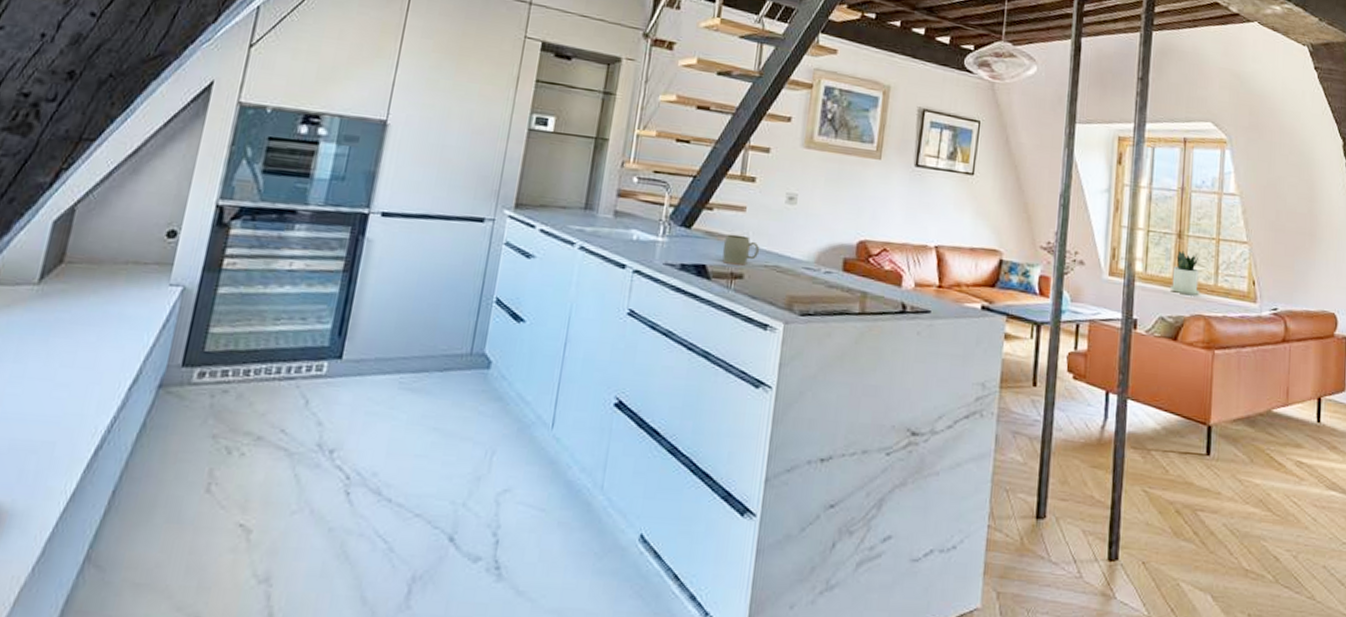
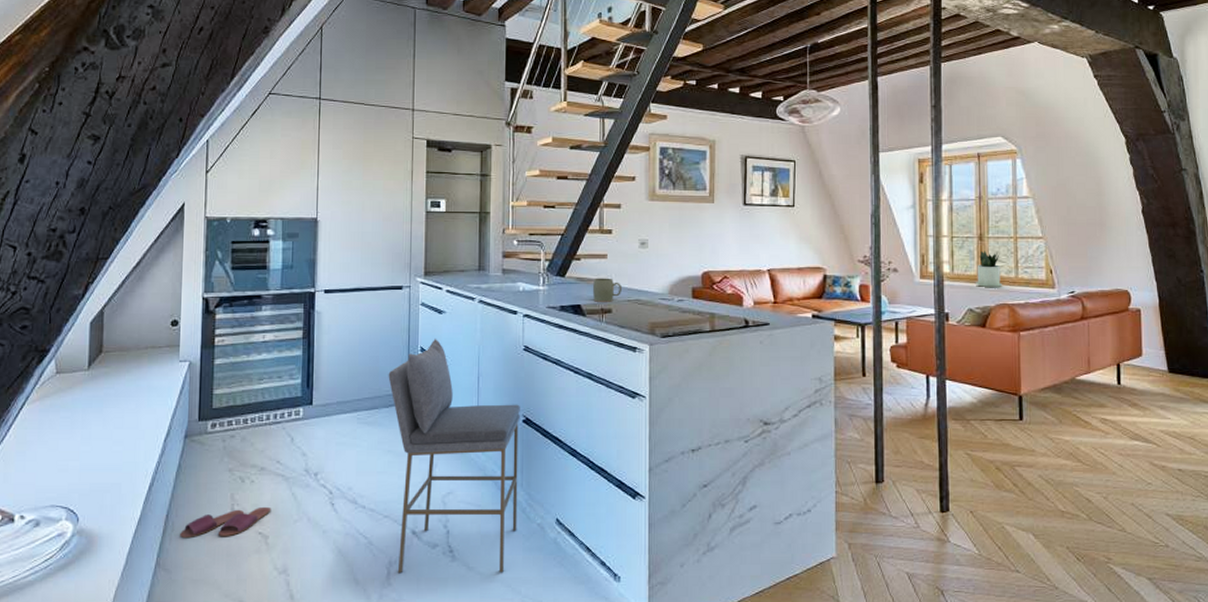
slippers: none [127,489,263,528] -> present [180,506,272,539]
bar stool: none [423,288,614,602] -> present [388,338,520,573]

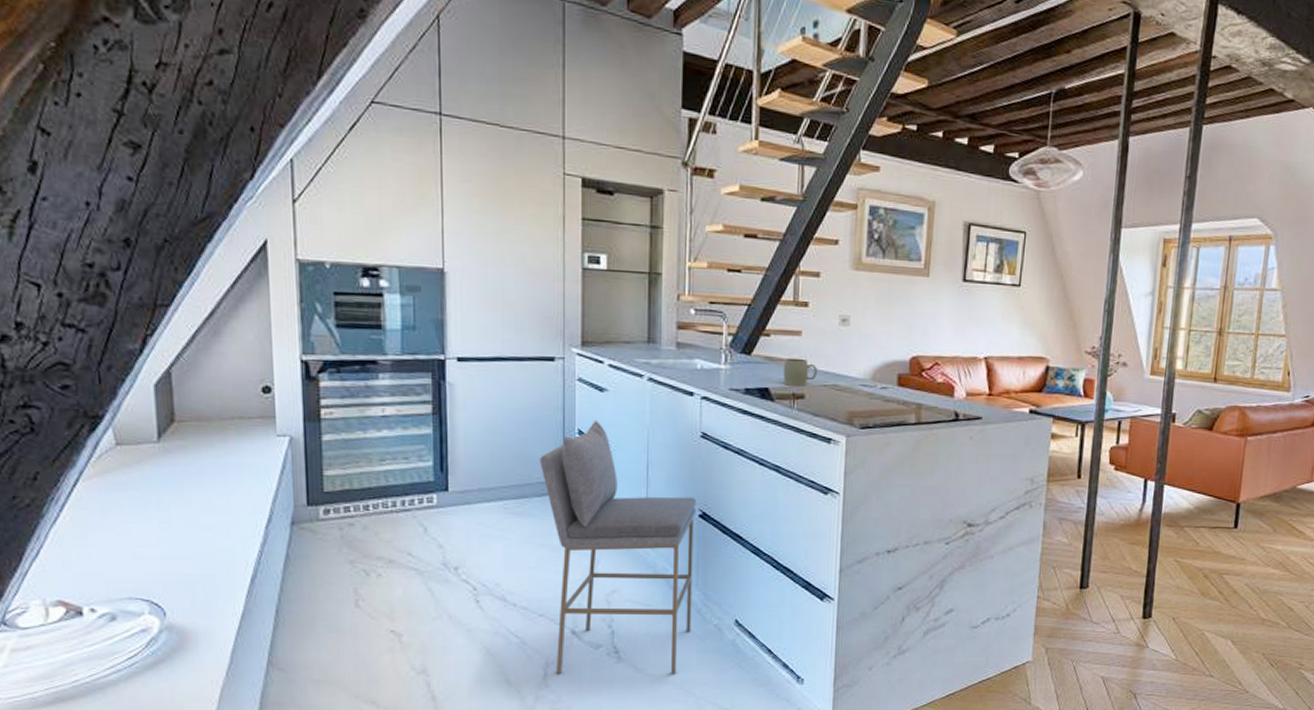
slippers: present [180,506,272,539] -> none [295,602,404,636]
planter: present [975,250,1003,288] -> none [1207,347,1238,389]

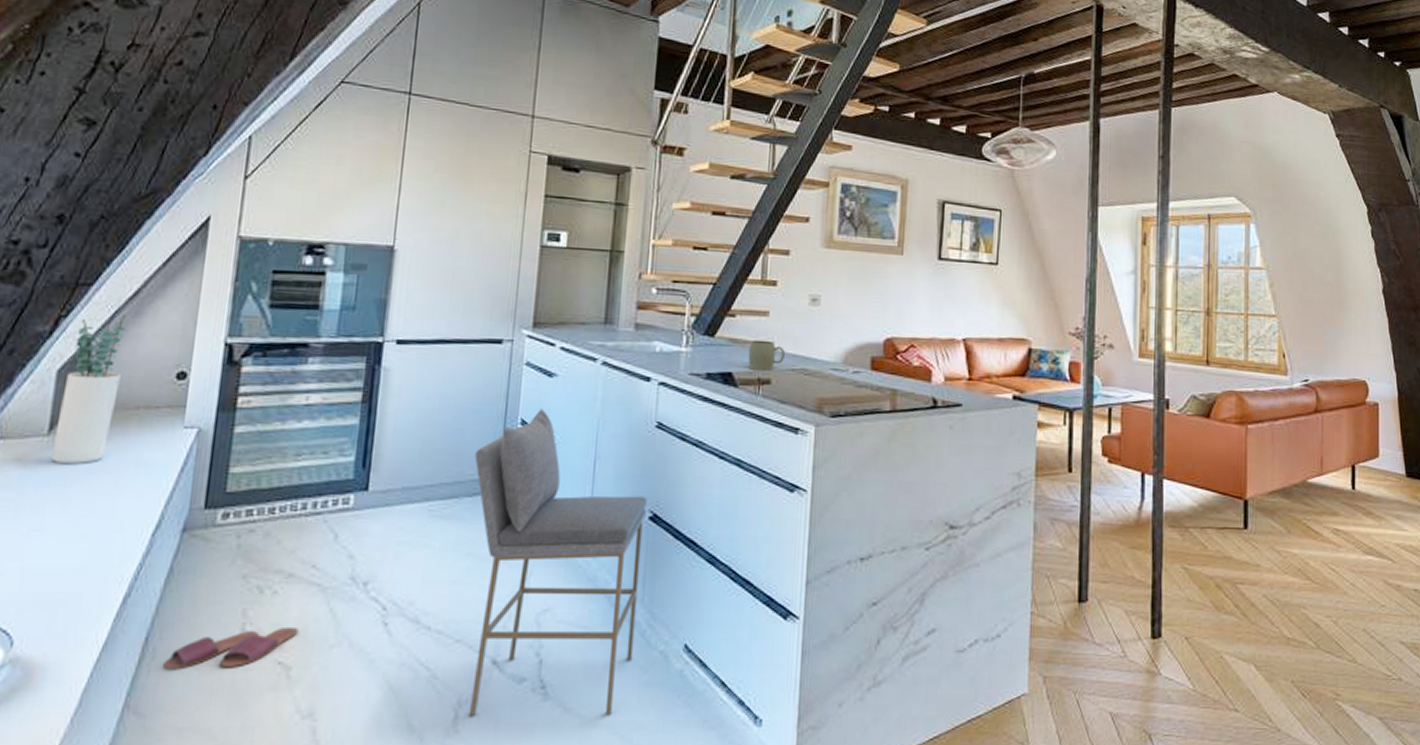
vase: none [163,334,213,468] -> present [49,314,128,465]
slippers: none [295,602,404,636] -> present [163,626,299,671]

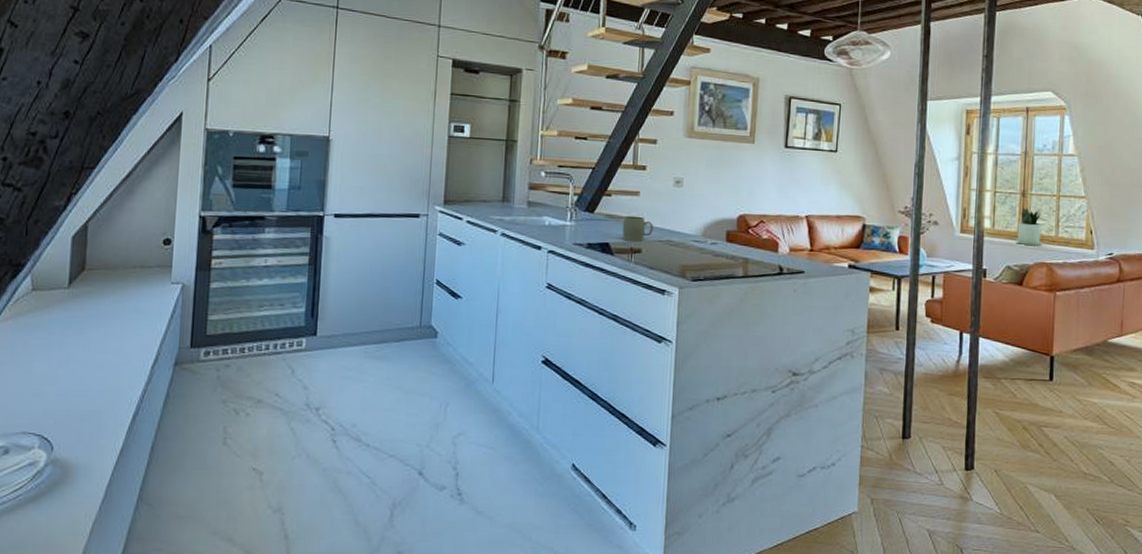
vase: present [49,314,128,465] -> none [71,192,123,312]
slippers: present [163,626,299,671] -> none [166,441,268,473]
bar stool: present [470,407,647,716] -> none [400,270,540,518]
planter: none [1200,328,1231,372] -> present [1014,207,1043,246]

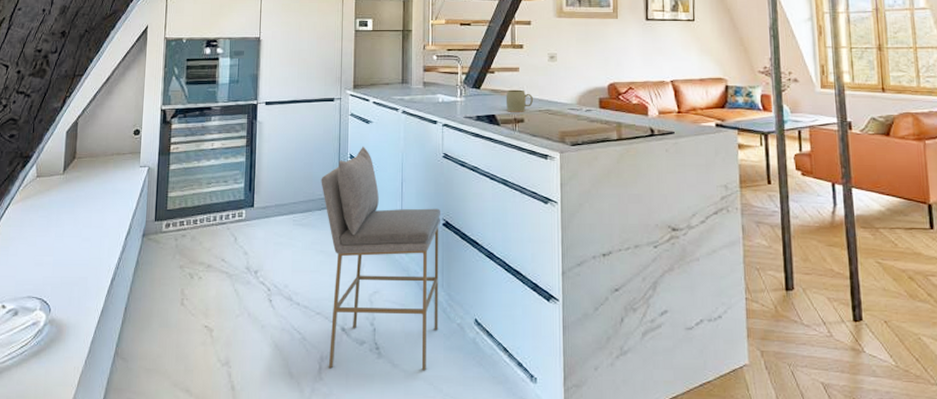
bar stool: none [400,270,540,518] -> present [321,146,440,371]
planter: present [1014,207,1043,246] -> none [876,60,905,97]

